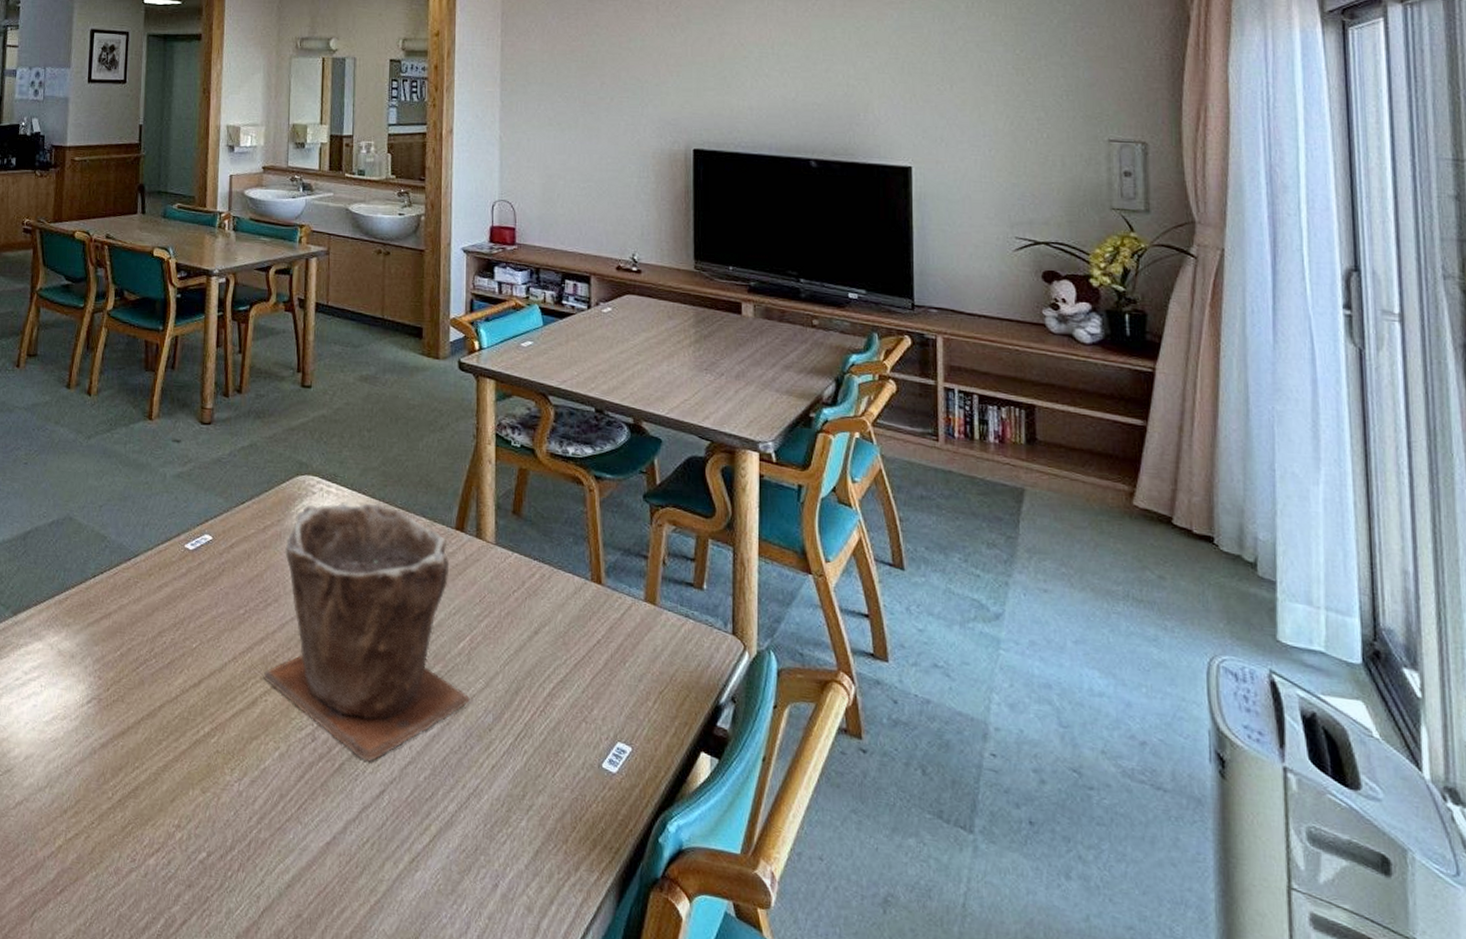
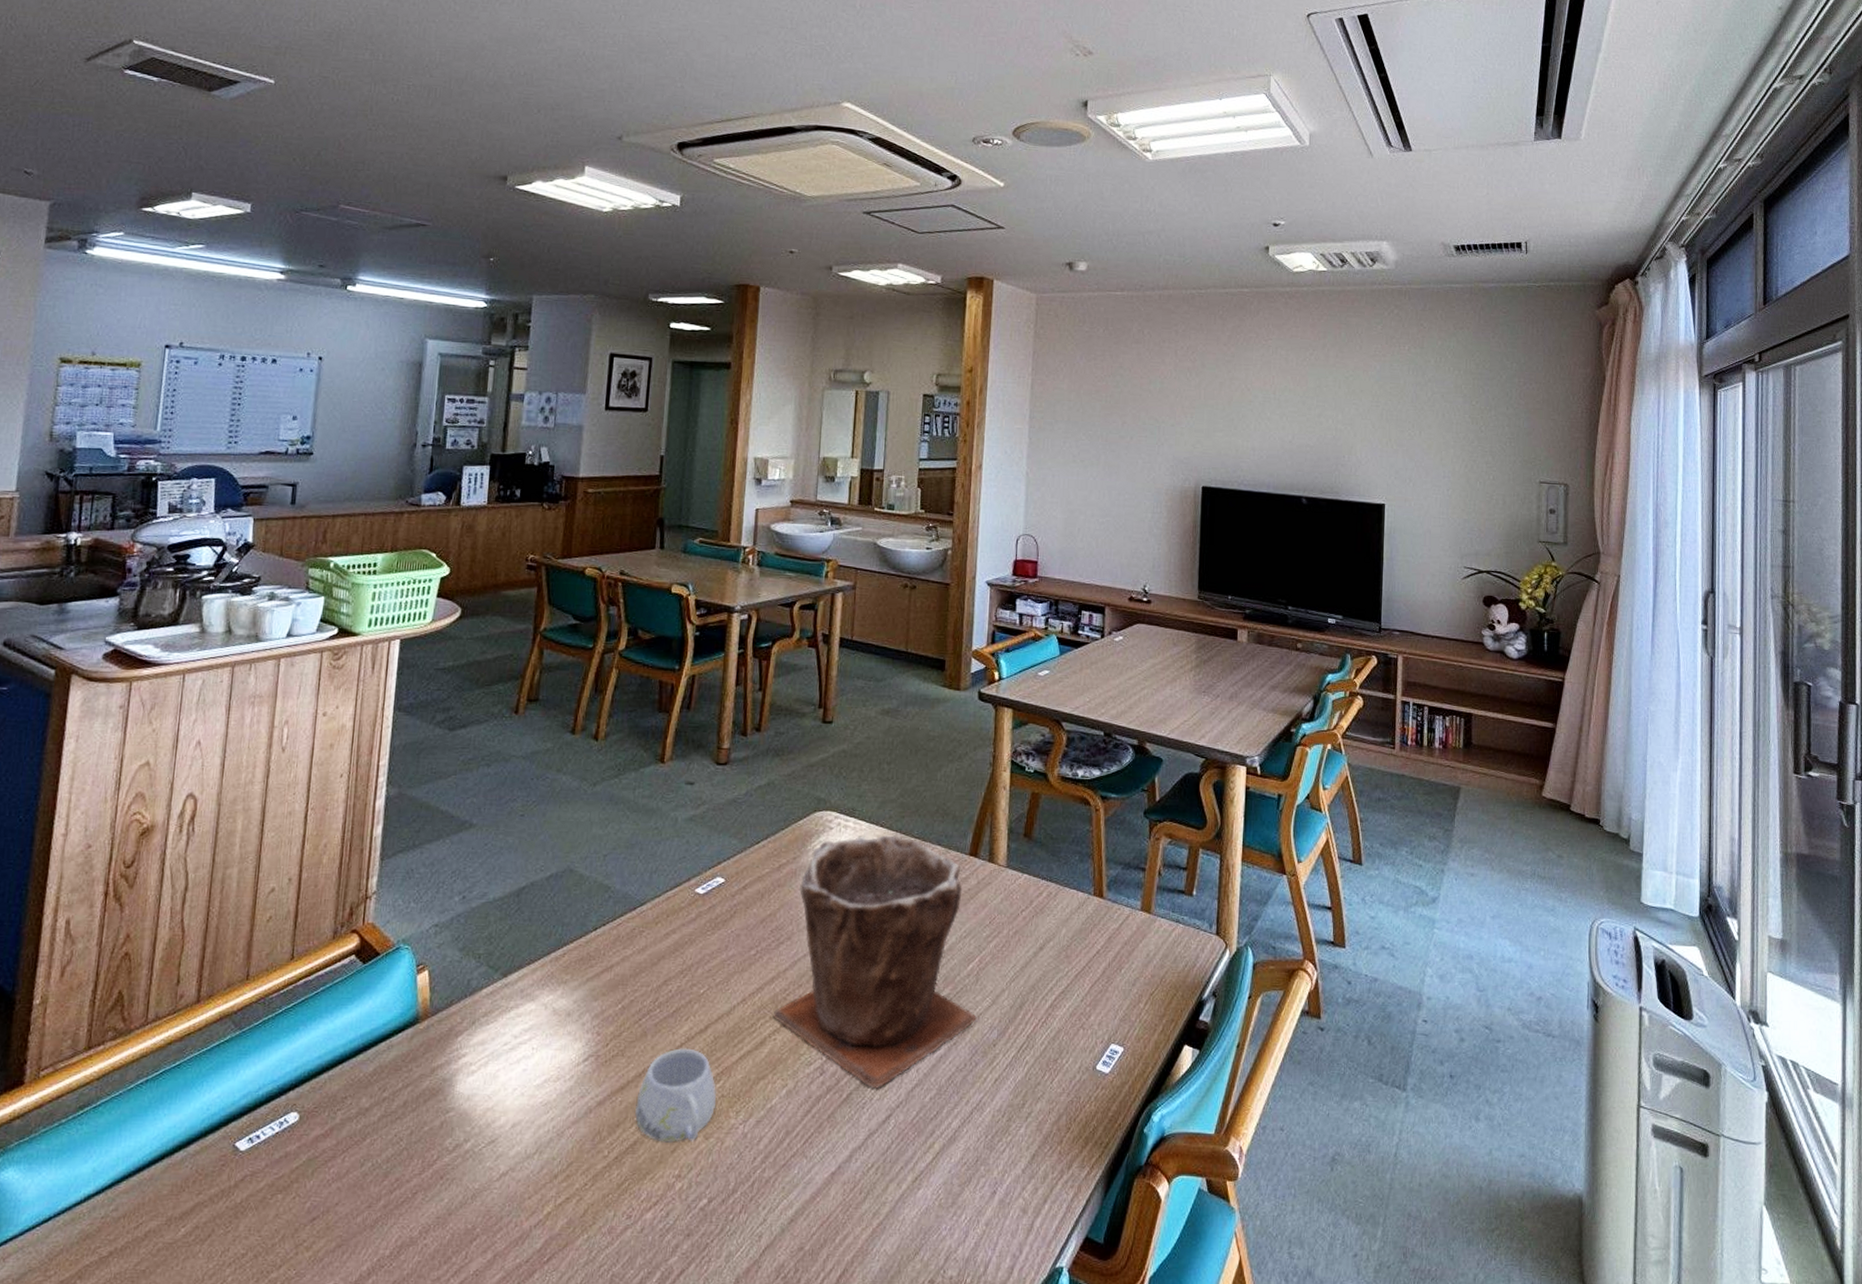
mug: none [136,699,211,793] -> present [635,1048,716,1142]

